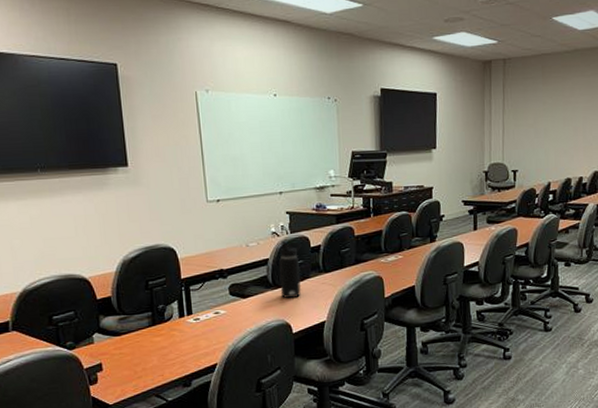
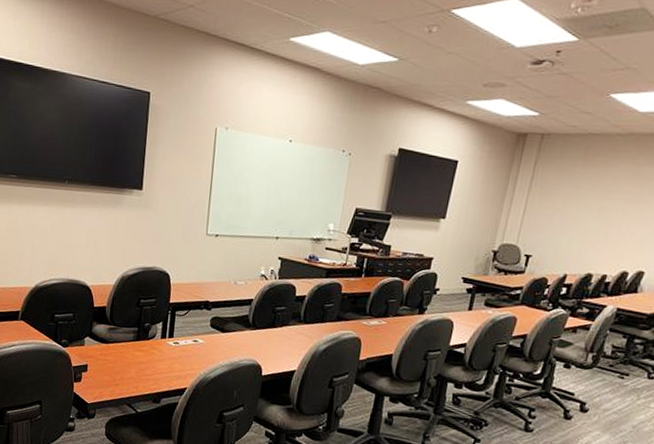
water bottle: present [279,241,302,299] -> none [257,285,287,343]

